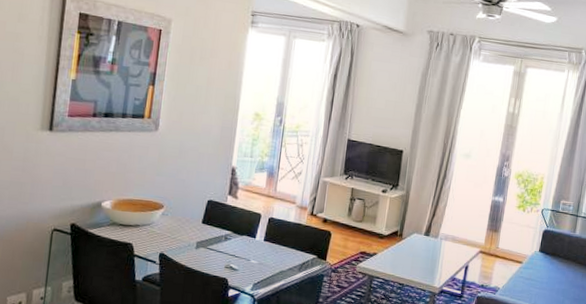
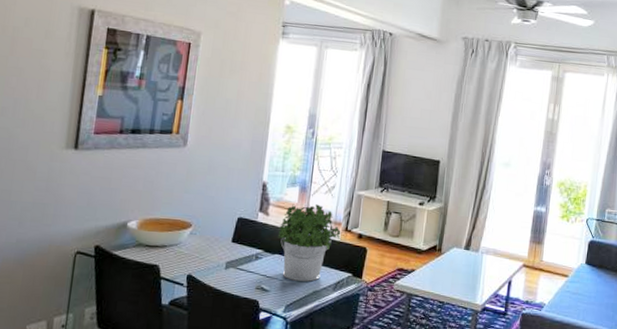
potted plant: none [246,188,307,262] -> present [277,204,341,282]

